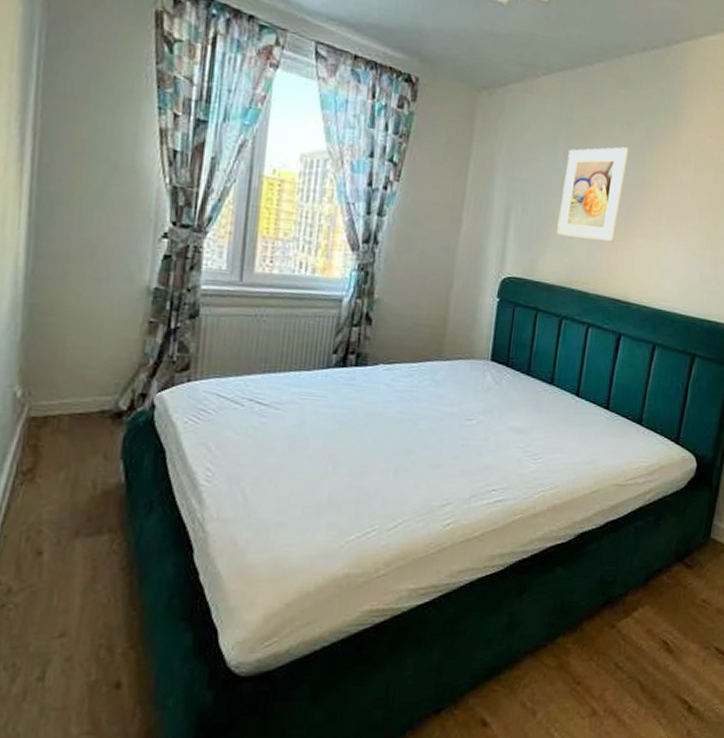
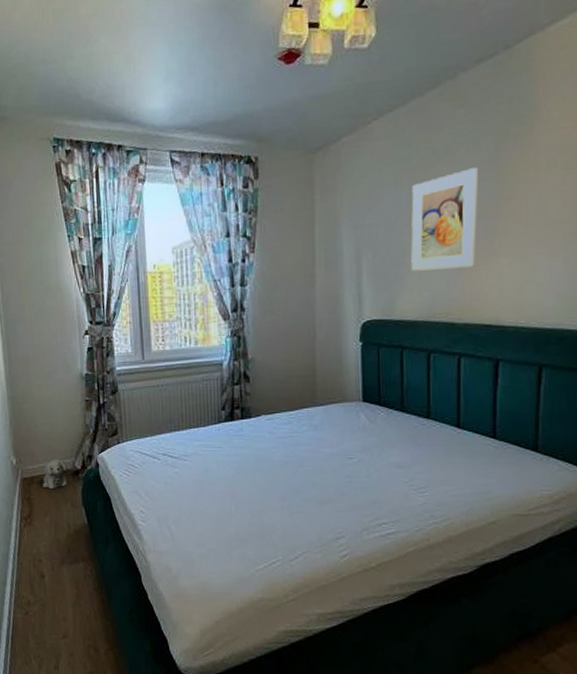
plush toy: none [62,395,109,434] -> present [43,459,70,488]

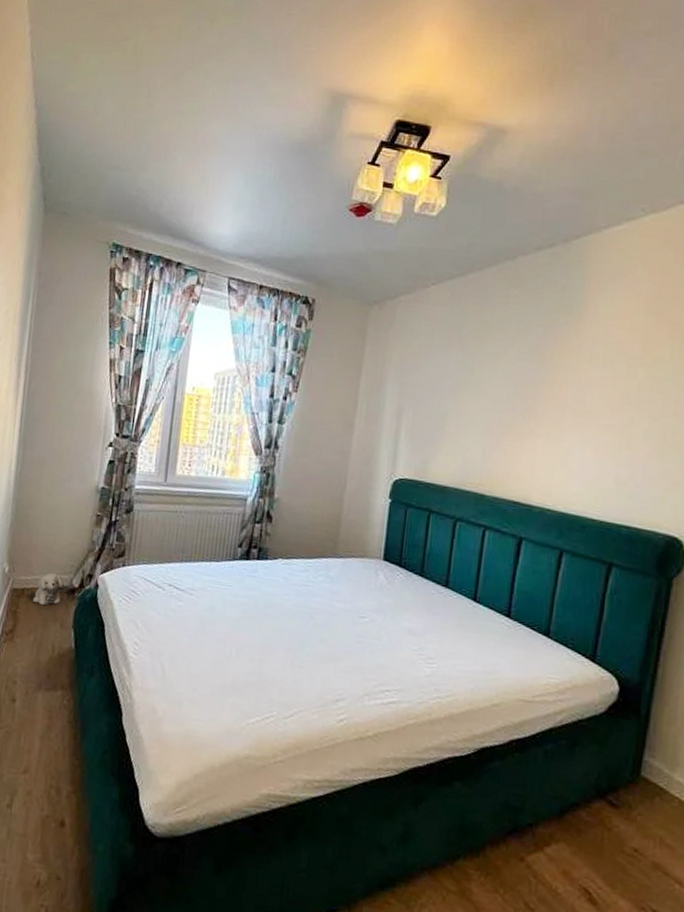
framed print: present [411,167,479,271] -> none [449,347,526,443]

